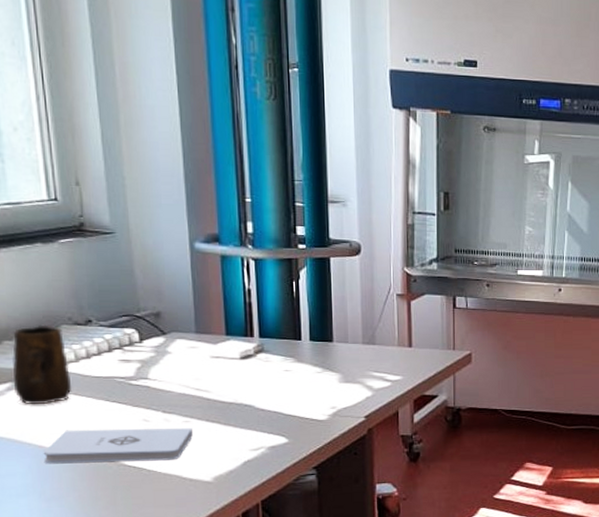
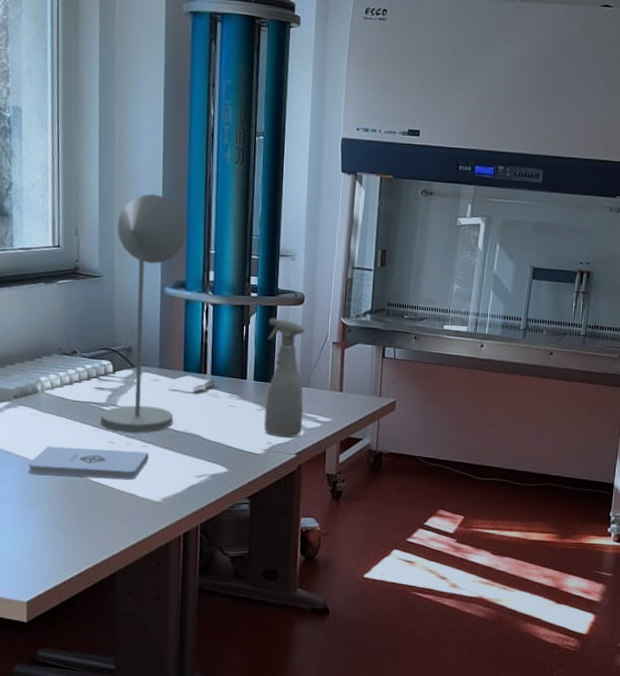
mug: present [12,324,72,404] -> none [10,353,56,422]
desk lamp: none [128,135,218,407] -> present [100,193,187,432]
spray bottle: none [322,271,370,400] -> present [264,318,305,438]

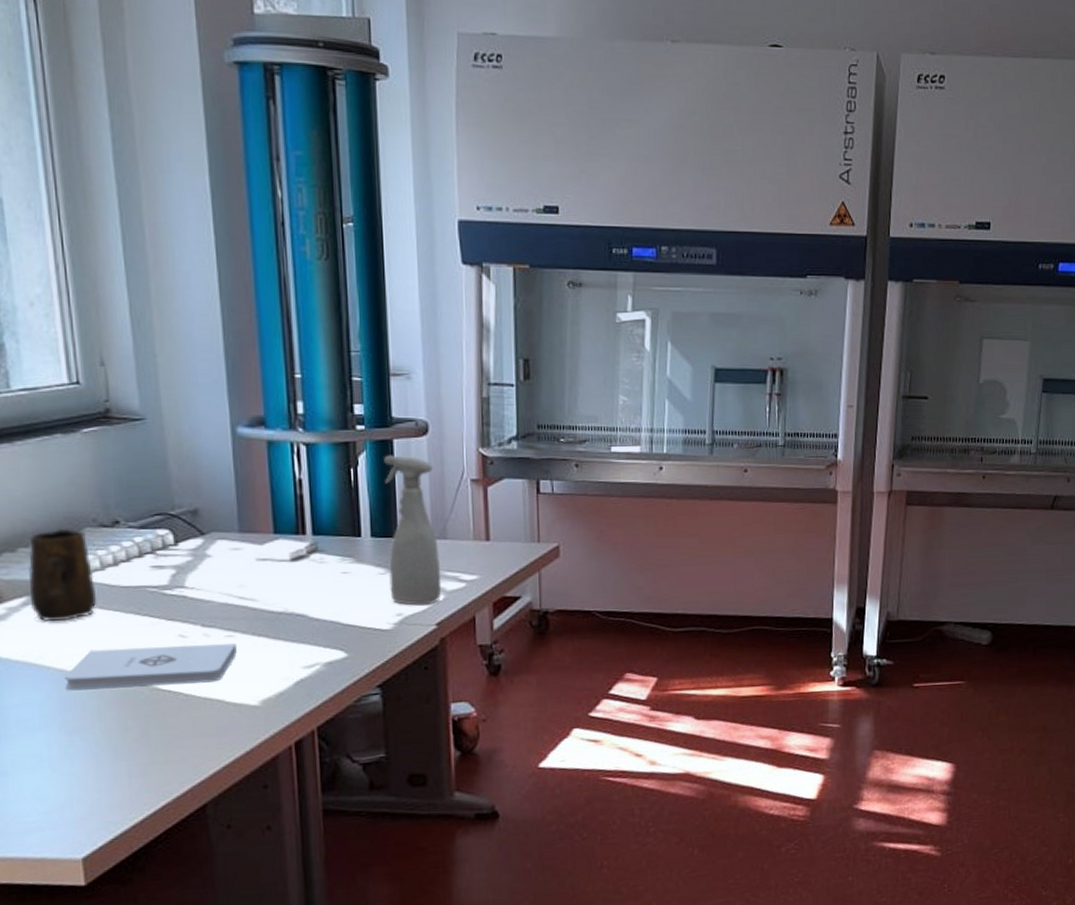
mug: none [10,353,56,422] -> present [28,528,97,621]
desk lamp: present [100,193,187,432] -> none [160,305,265,620]

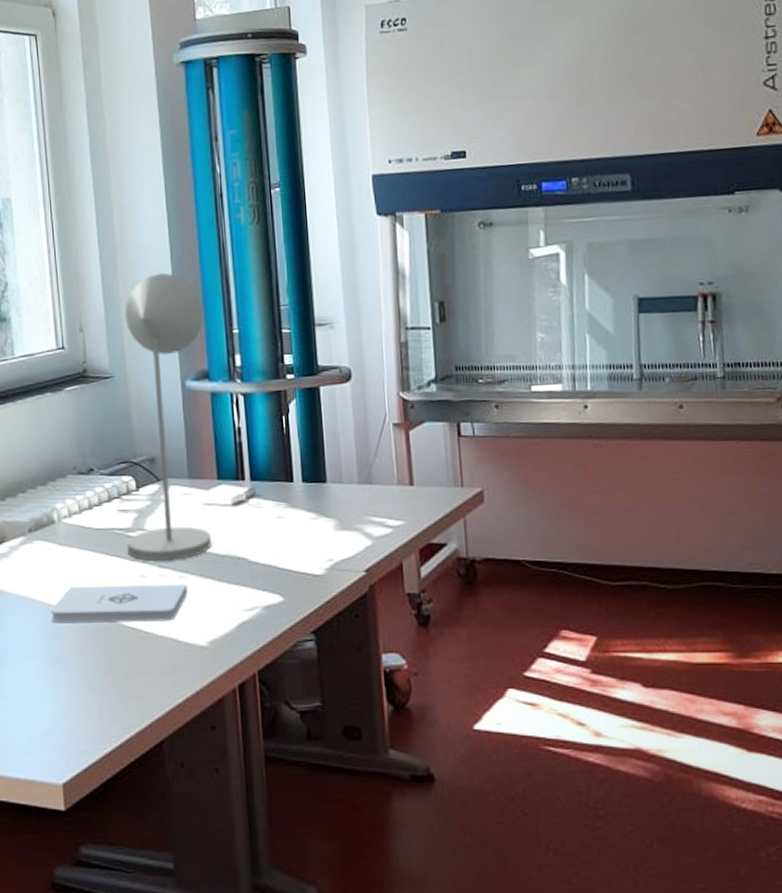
mug: present [28,528,97,621] -> none [25,475,76,559]
desk lamp: none [160,305,265,620] -> present [125,272,211,561]
spray bottle: present [384,455,442,606] -> none [312,401,369,551]

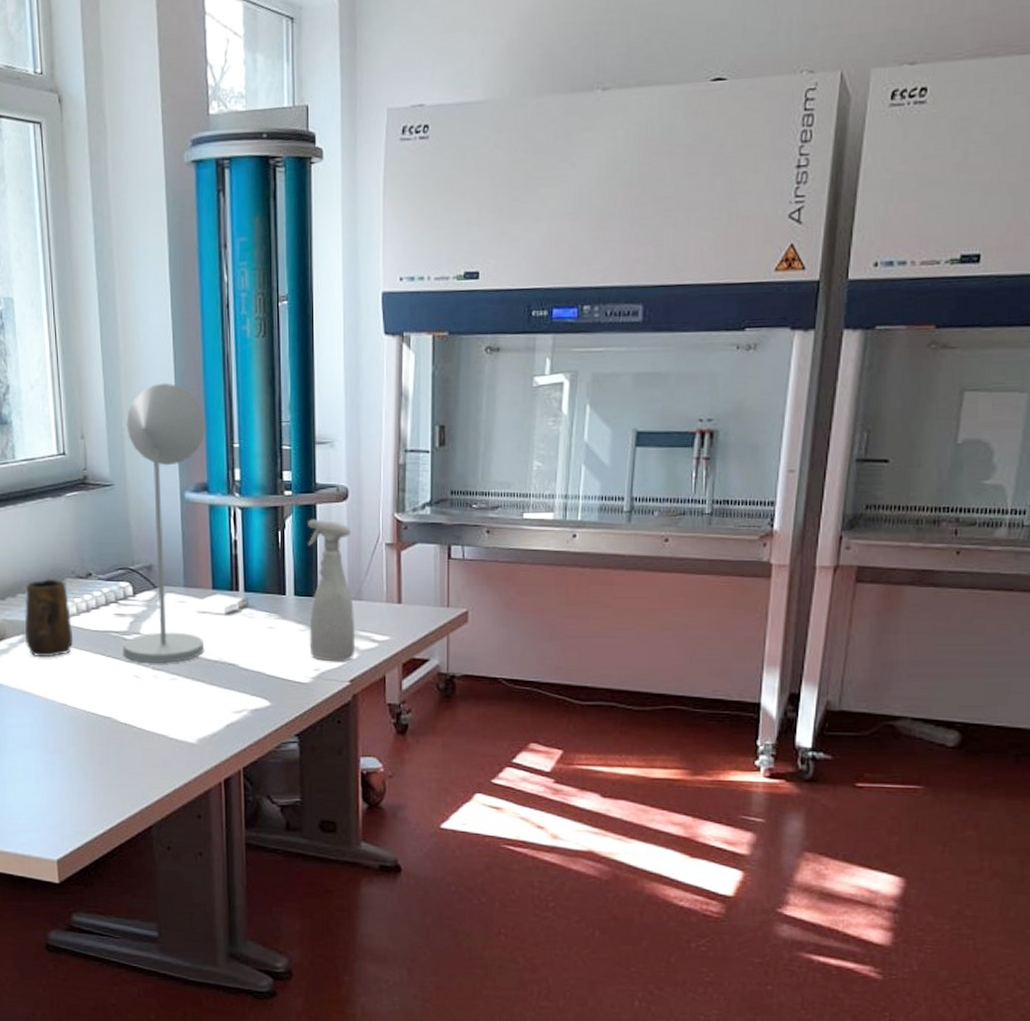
mug: none [25,475,76,559] -> present [24,578,74,657]
notepad: present [50,584,188,623] -> none [48,683,179,719]
spray bottle: none [312,401,369,551] -> present [308,519,356,662]

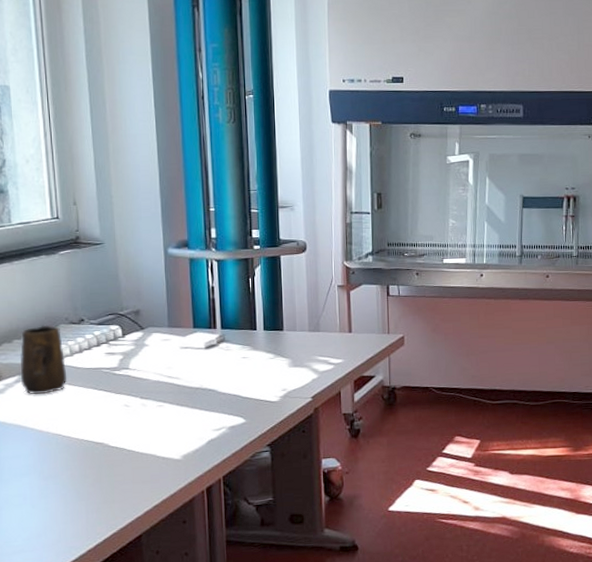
desk lamp: present [122,382,206,663] -> none [113,158,187,393]
spray bottle: present [308,519,356,662] -> none [274,267,316,383]

